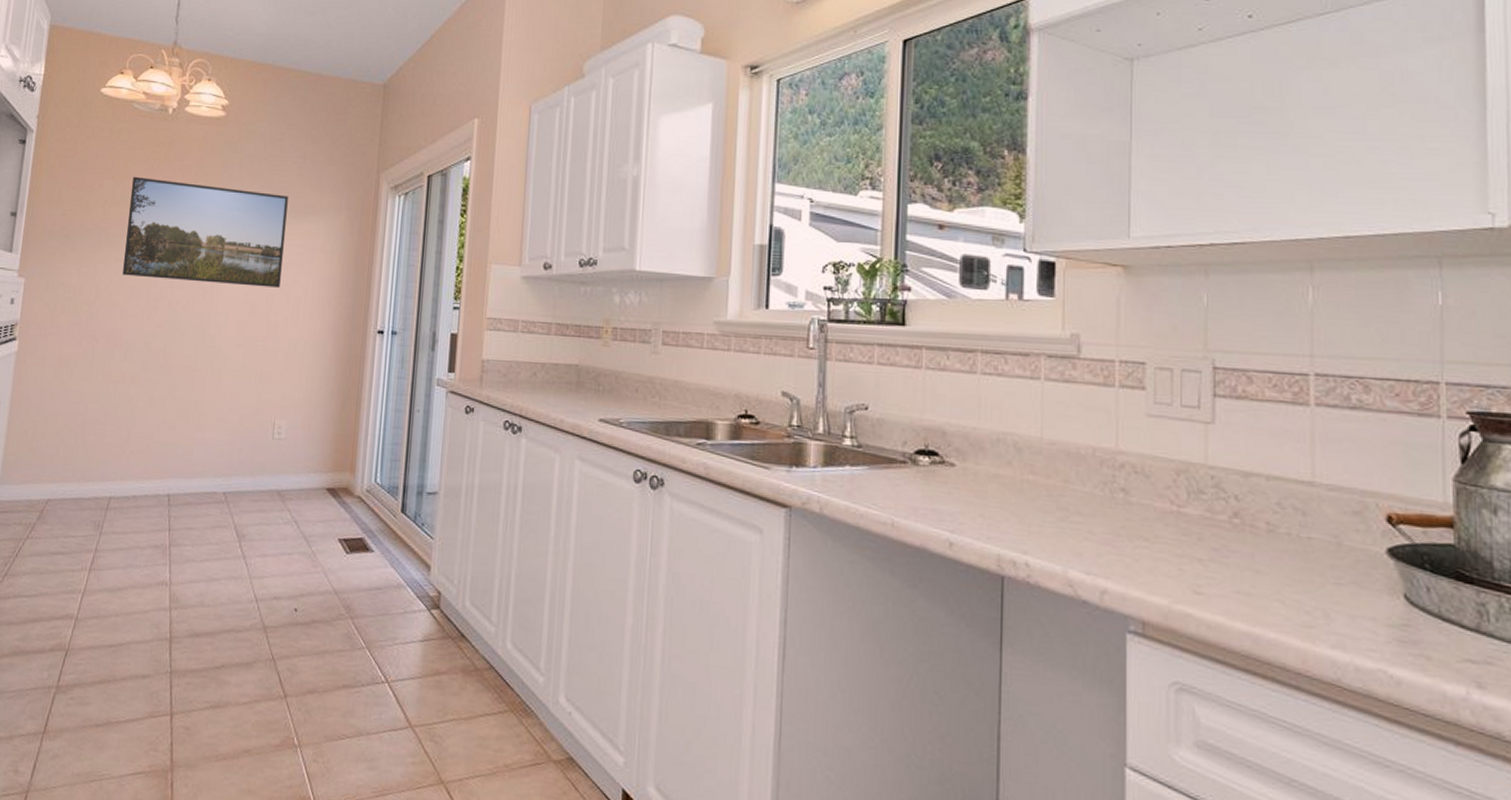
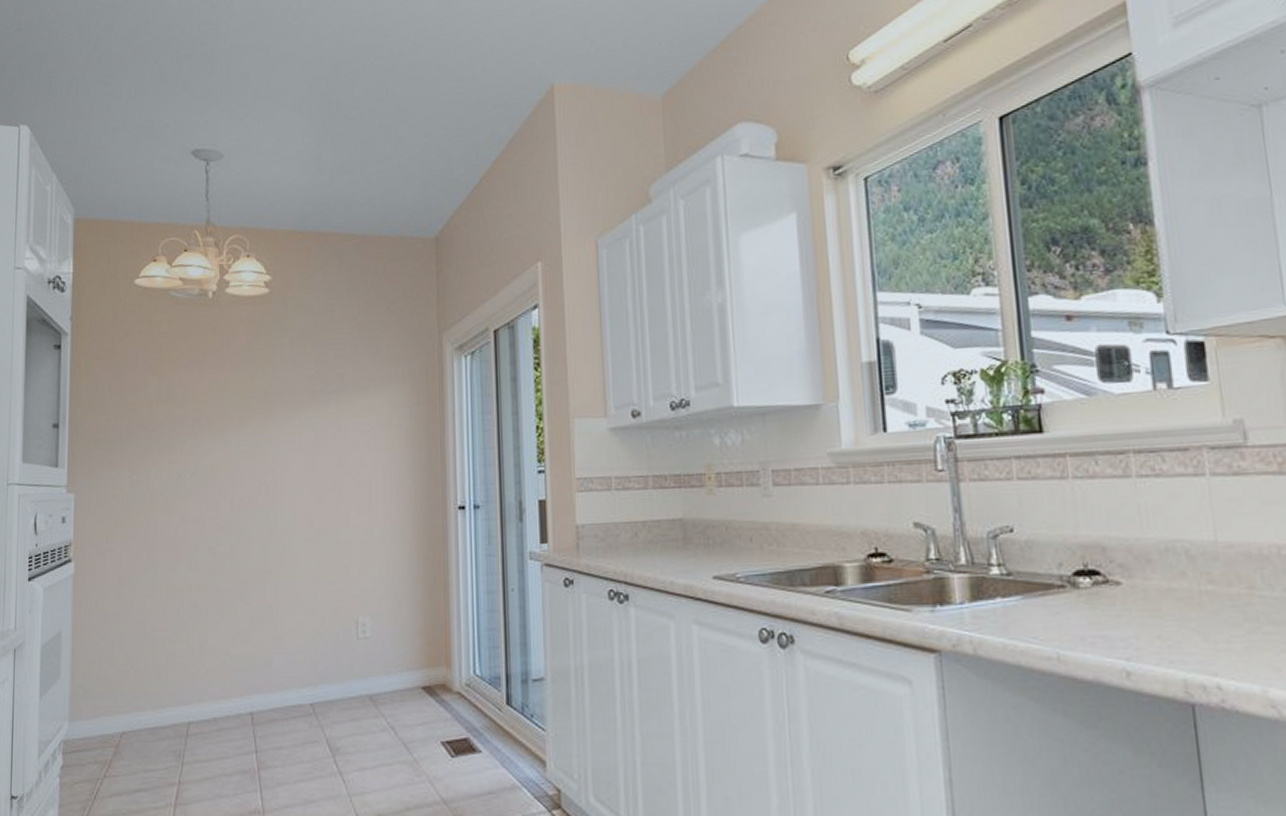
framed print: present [123,176,288,288] -> none [177,369,347,478]

